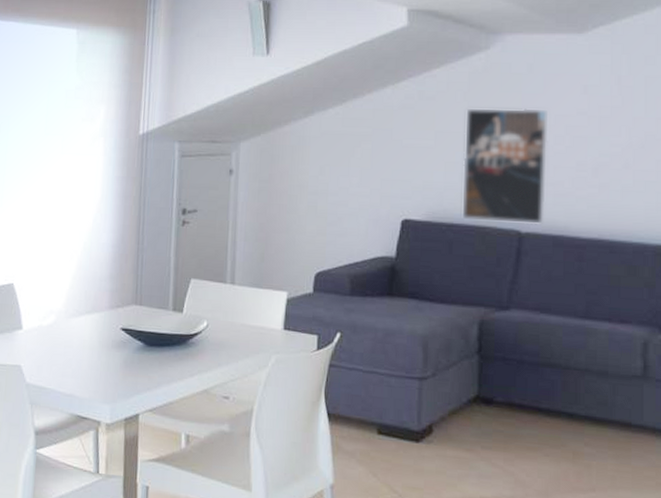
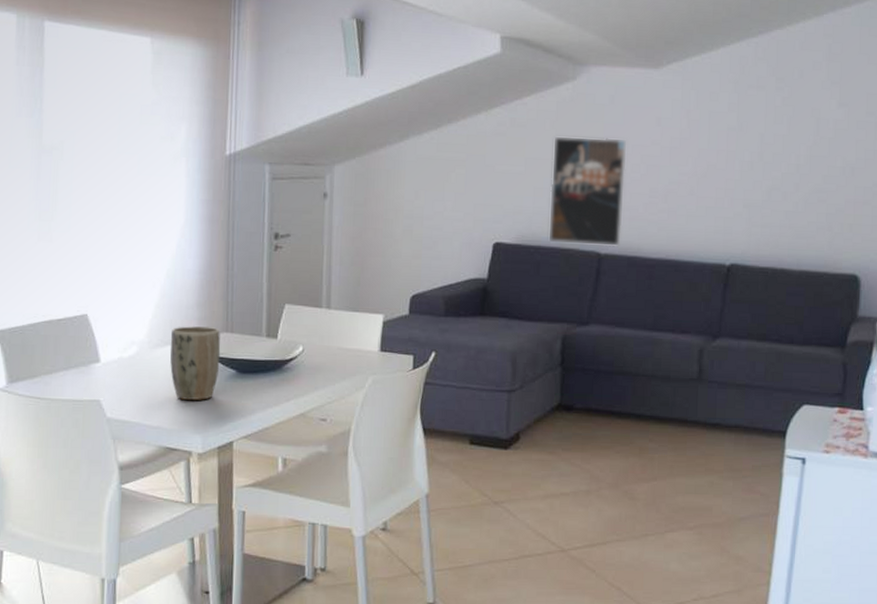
plant pot: none [83,297,130,371] -> present [170,326,221,400]

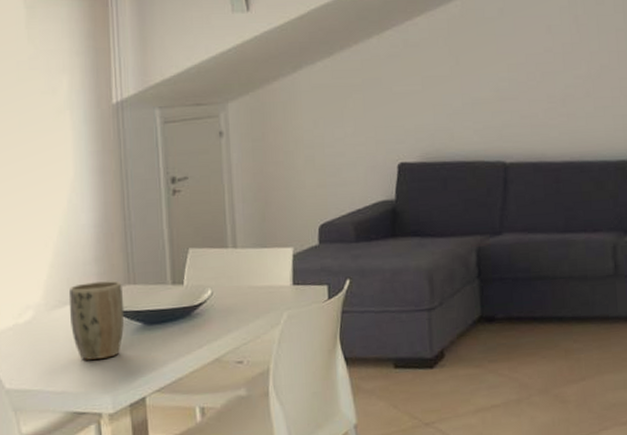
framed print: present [547,135,628,247] -> none [447,50,526,157]

